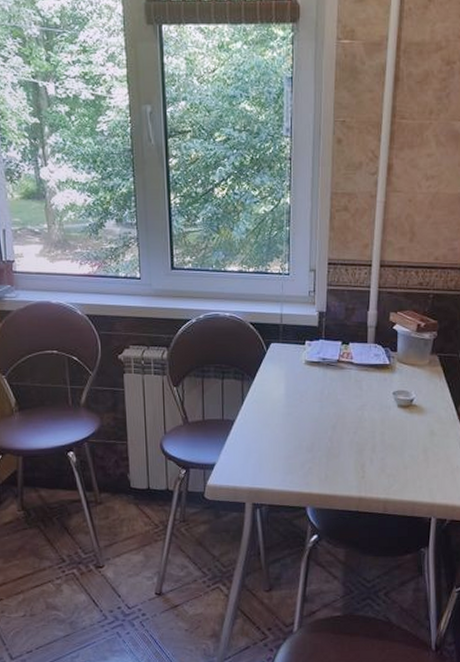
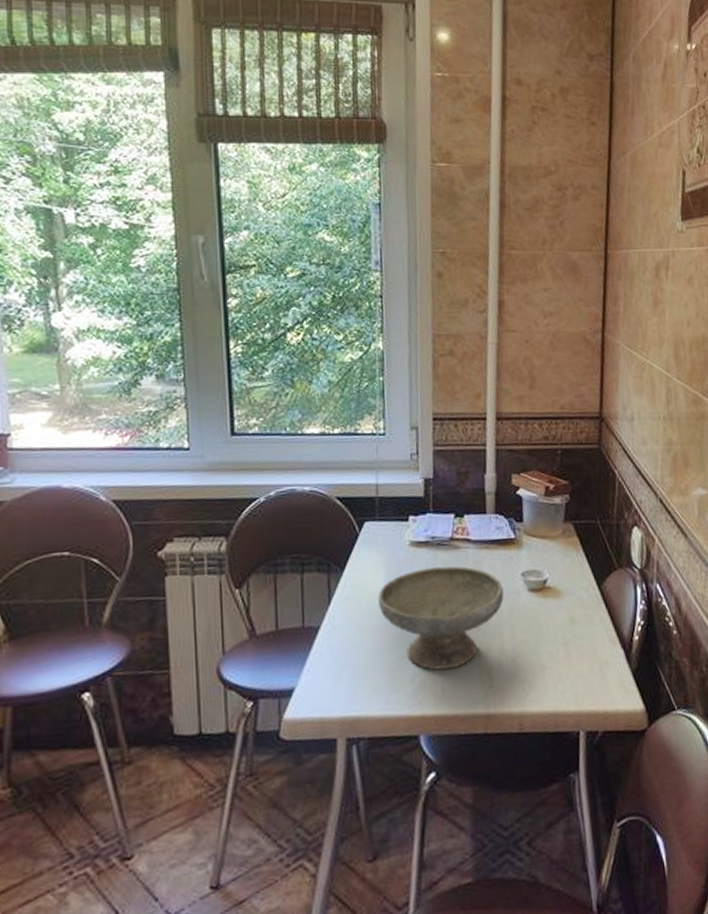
bowl: none [279,382,378,460] -> present [377,566,504,670]

